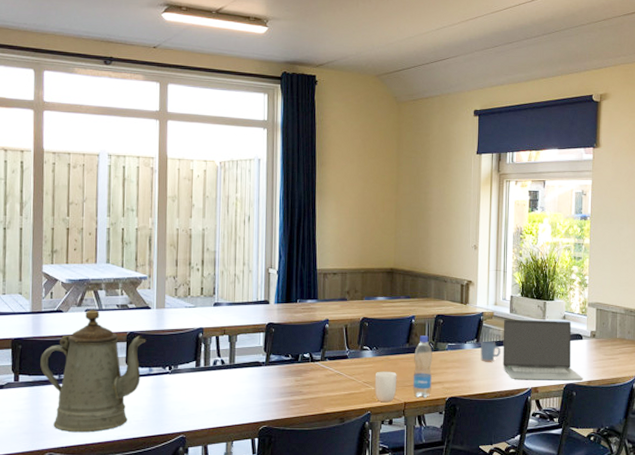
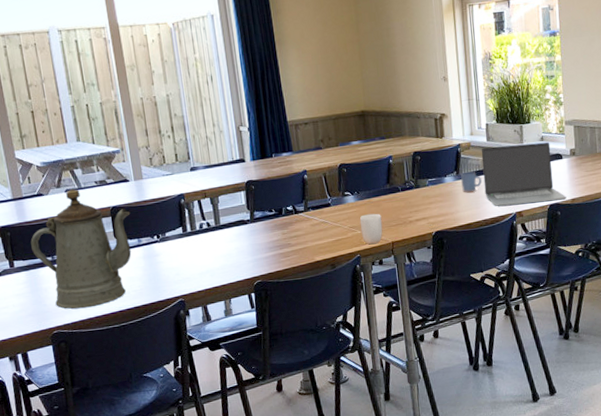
bottle: present [412,336,433,397] -> none [395,174,417,236]

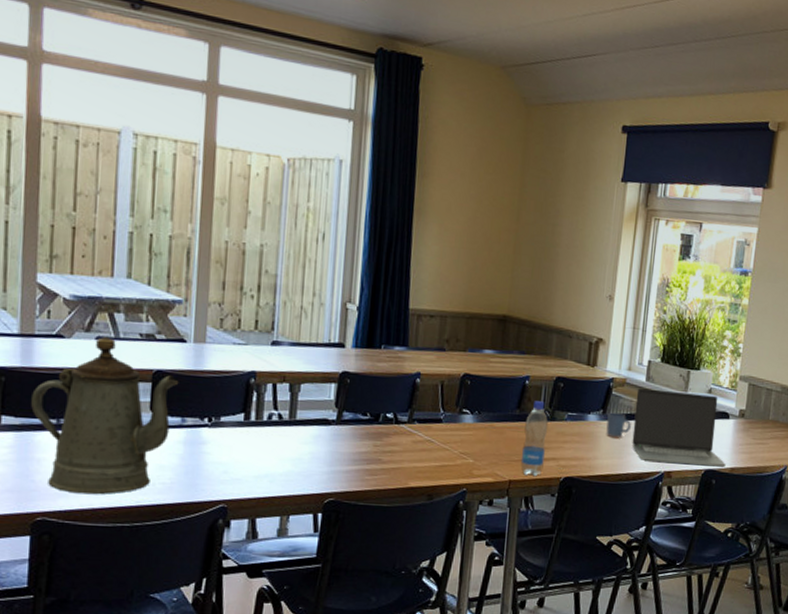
cup: present [359,213,383,245] -> none [473,440,503,479]
bottle: none [395,174,417,236] -> present [520,401,549,476]

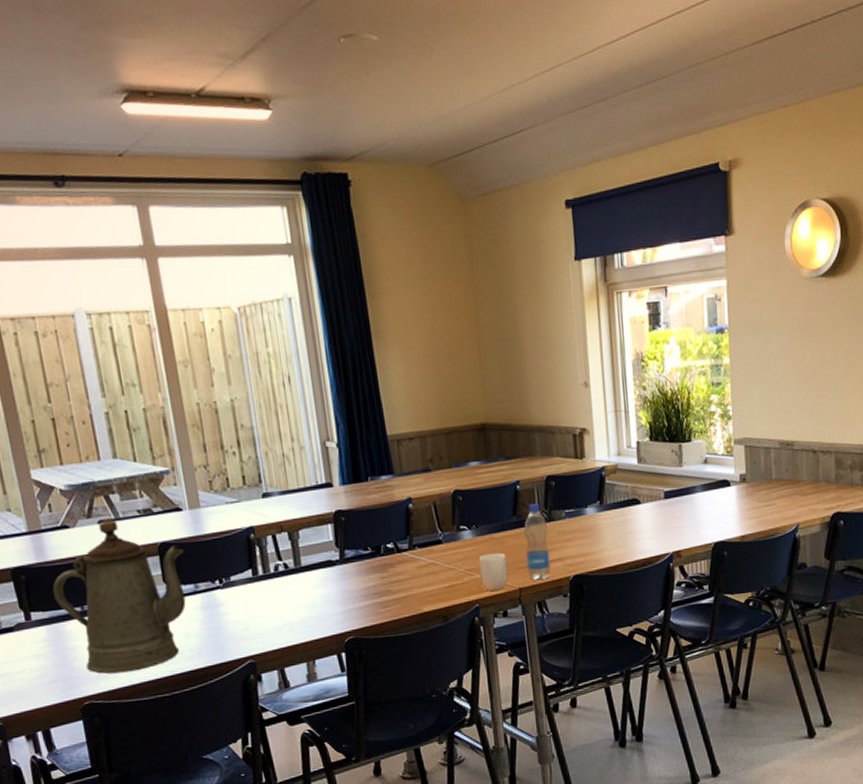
cup: none [473,440,503,479] -> present [478,552,508,592]
mug: present [606,412,631,438] -> none [605,501,631,528]
laptop: present [631,388,726,467] -> none [630,465,735,545]

